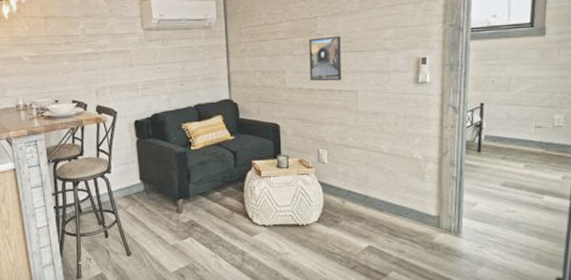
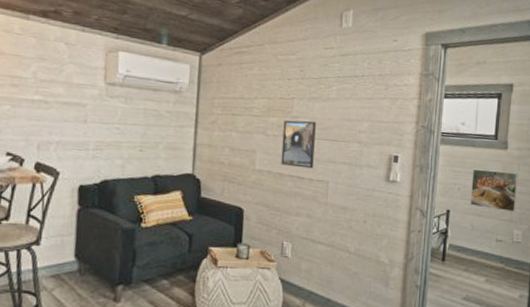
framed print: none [505,57,558,98] -> present [470,168,518,213]

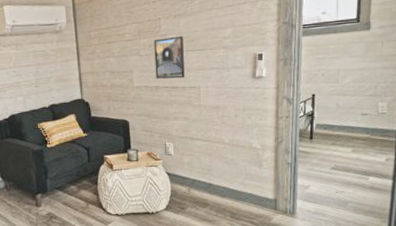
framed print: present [470,168,518,213] -> none [334,50,382,88]

